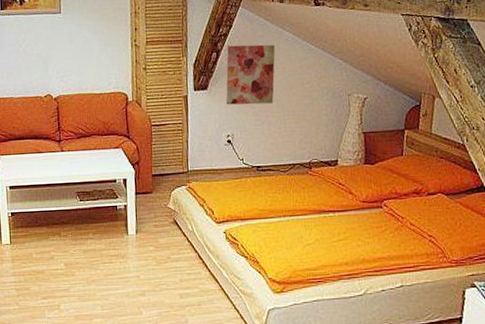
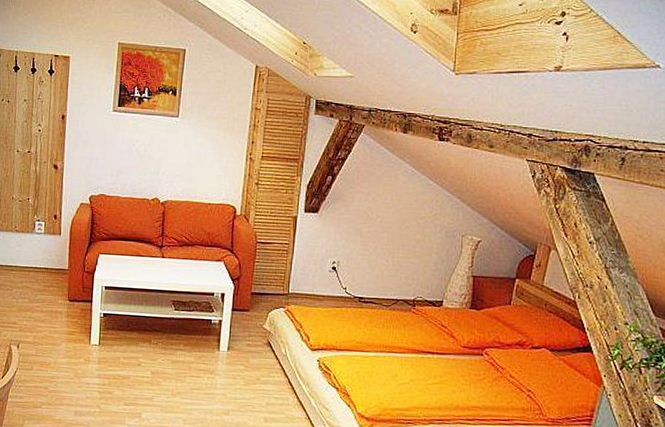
wall art: present [226,44,275,105] -> none [335,171,392,235]

